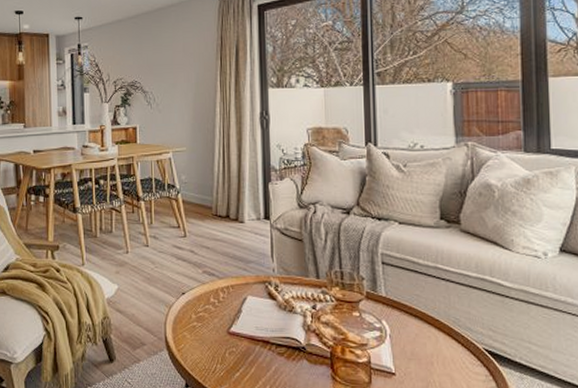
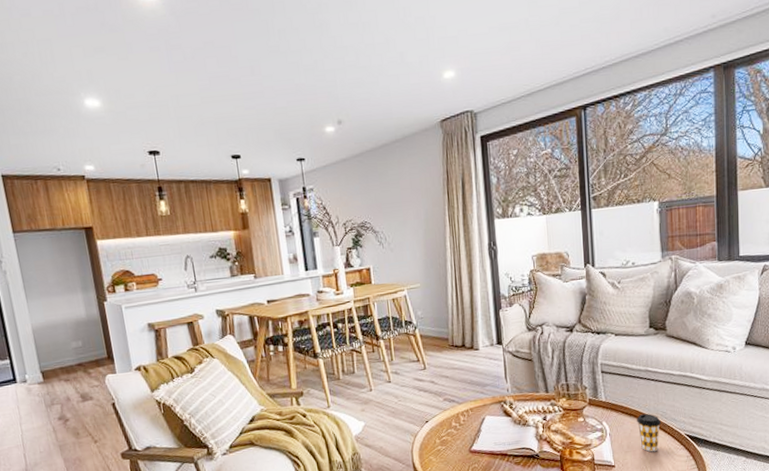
coffee cup: none [423,317,453,364] -> present [637,413,661,452]

